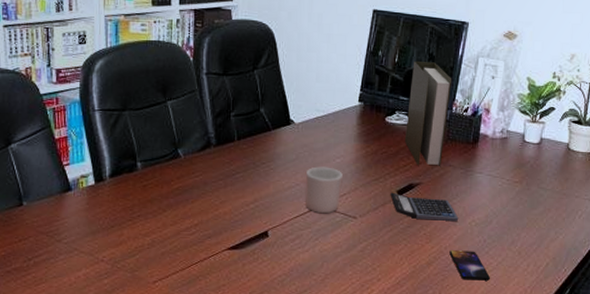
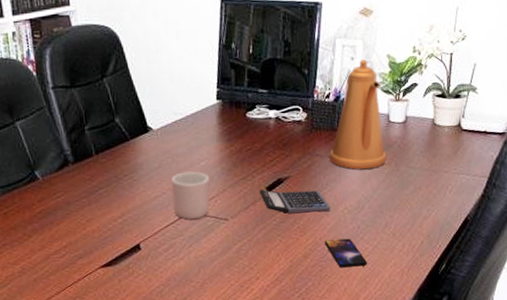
binder: present [404,61,452,166] -> none [268,49,311,159]
coffee pot: none [462,79,519,185] -> present [329,59,387,170]

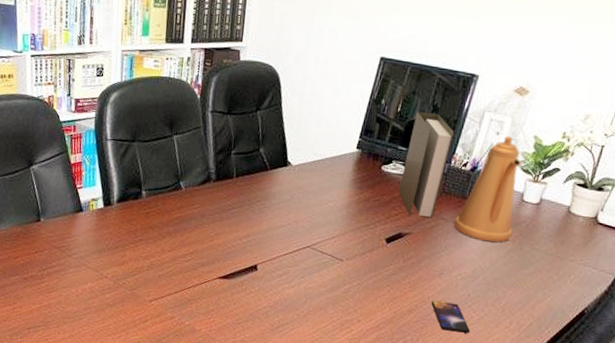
mug: present [171,171,210,219] -> none [294,208,334,254]
calculator: present [259,189,331,214] -> none [378,239,445,273]
binder: none [268,49,311,159] -> present [398,112,455,218]

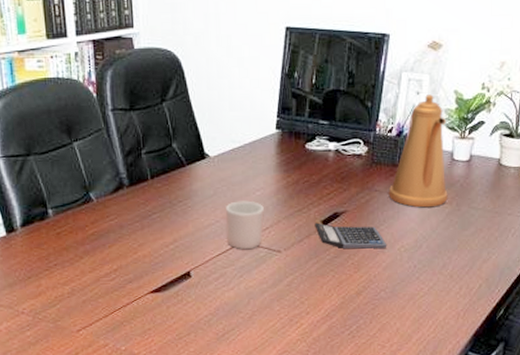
mug: none [294,208,334,254] -> present [225,200,264,249]
calculator: none [378,239,445,273] -> present [314,222,387,249]
binder: present [398,112,455,218] -> none [326,81,375,193]
smartphone: present [431,300,470,334] -> none [379,277,421,308]

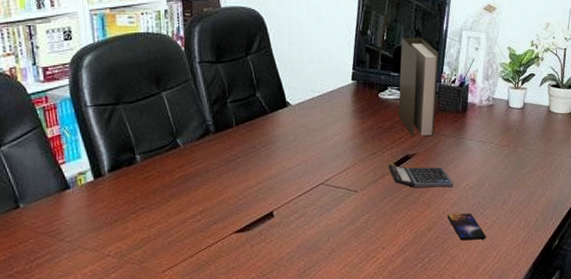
mug: present [225,200,264,249] -> none [305,145,342,190]
binder: none [326,81,375,193] -> present [398,38,439,137]
smartphone: none [379,277,421,308] -> present [447,213,486,241]
coffee pot: present [388,94,448,208] -> none [453,50,506,150]

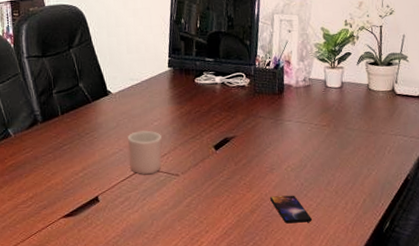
mug: none [305,145,342,190] -> present [127,130,162,174]
calculator: present [388,164,454,188] -> none [207,147,275,170]
binder: present [398,38,439,137] -> none [214,23,252,120]

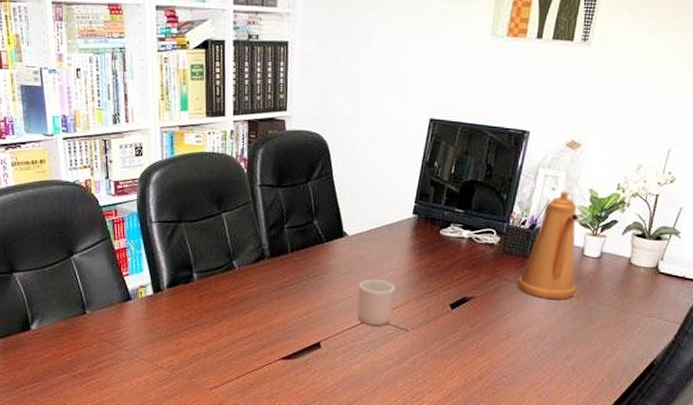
smartphone: present [270,195,312,224] -> none [501,364,542,395]
coffee pot: none [271,32,326,131] -> present [517,191,579,300]

